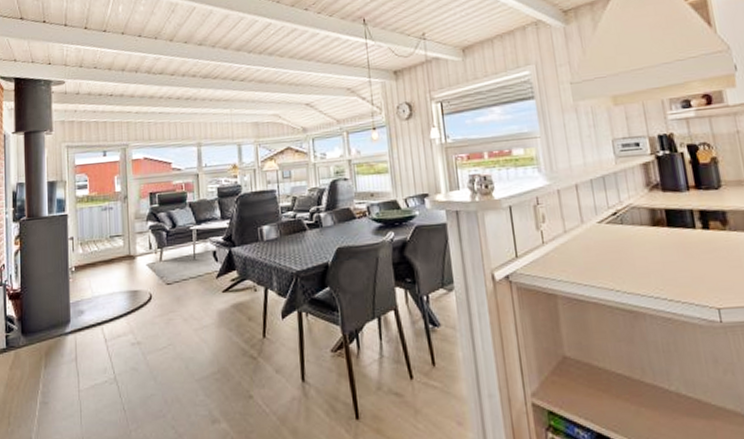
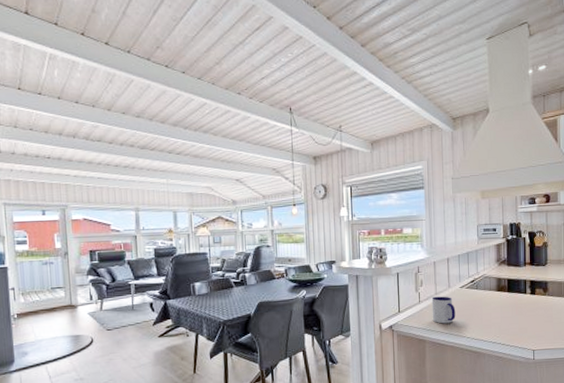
mug: none [559,234,596,272] -> present [431,296,456,324]

